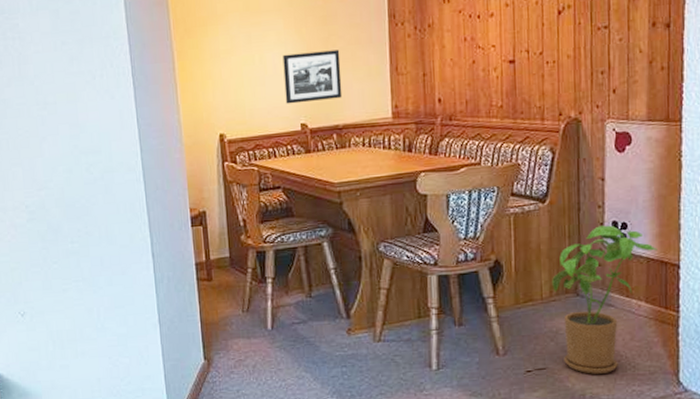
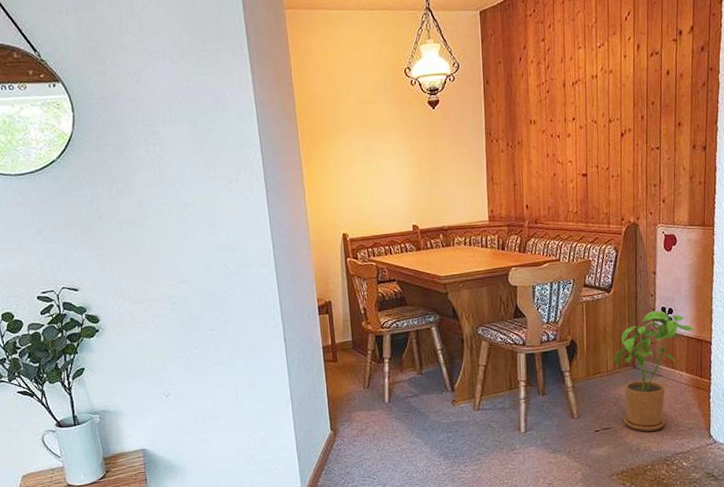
picture frame: present [282,49,343,104] -> none [397,161,447,208]

